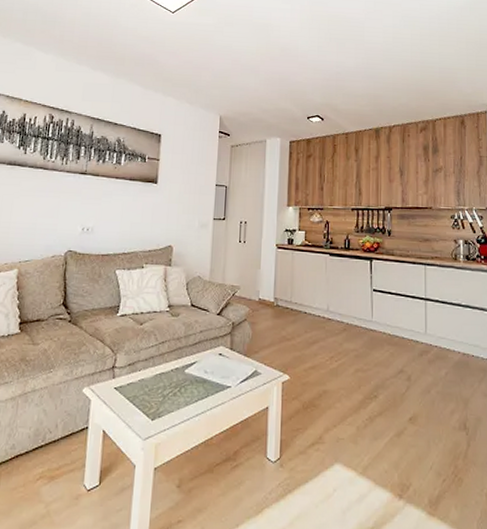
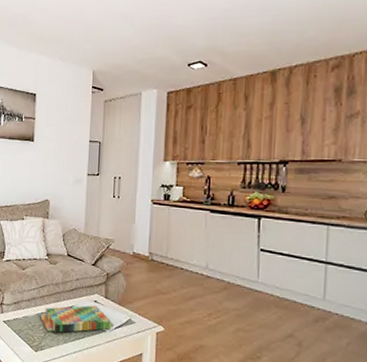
board game: none [157,359,239,395] -> present [39,305,113,333]

